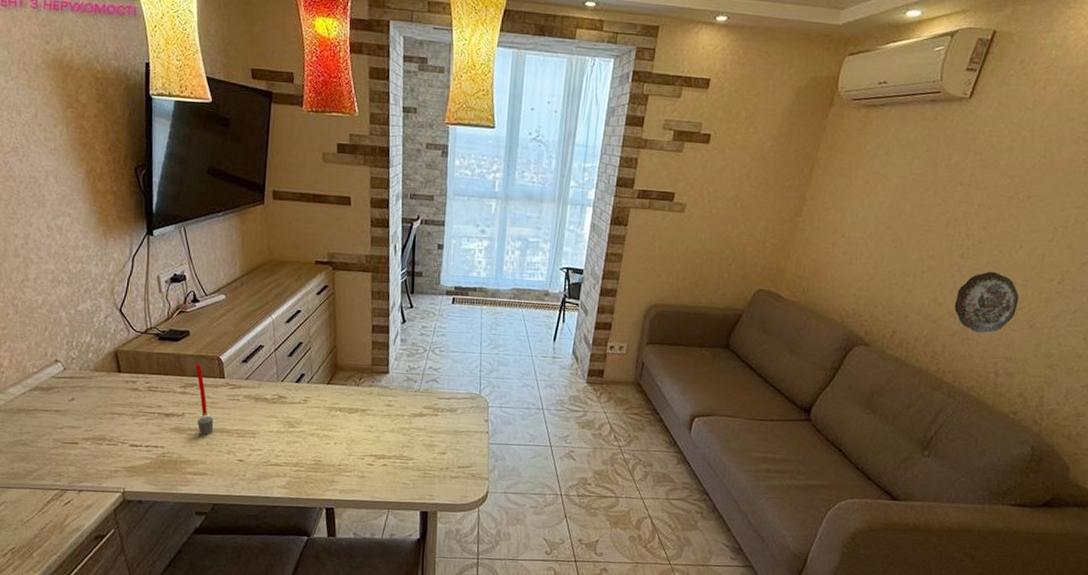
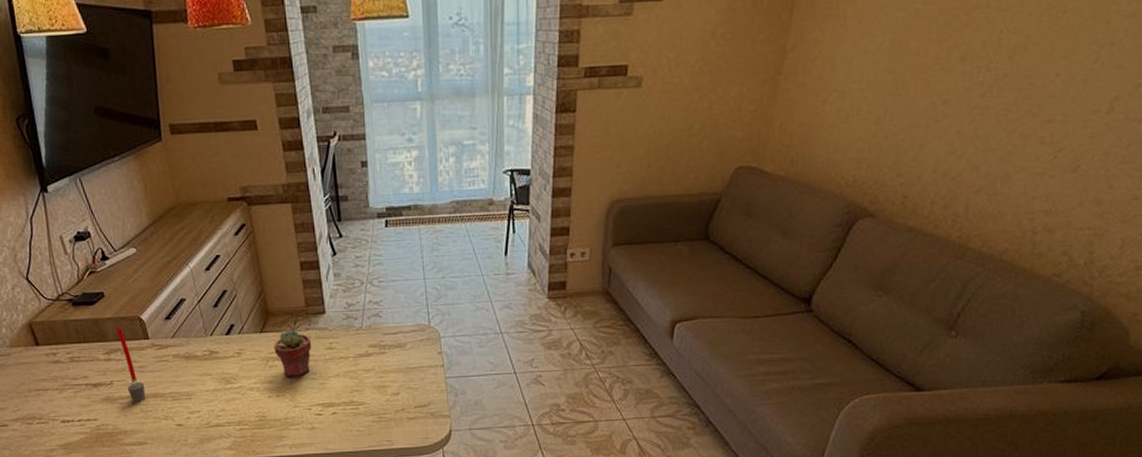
potted succulent: none [338,384,373,428] -> present [274,329,312,377]
decorative plate: present [954,271,1019,333] -> none [977,109,1058,185]

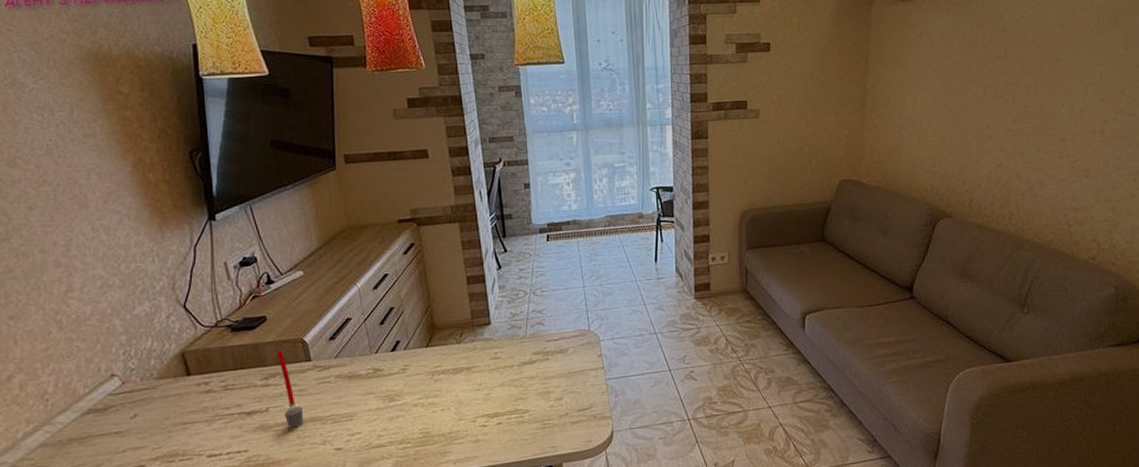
potted succulent: present [274,329,312,377] -> none [439,341,478,390]

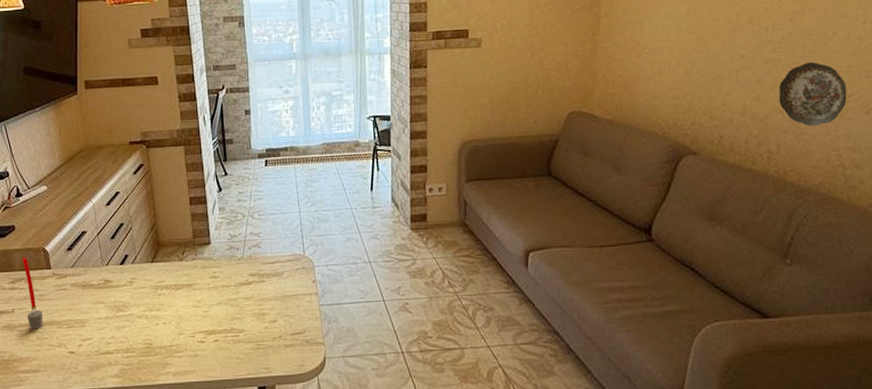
decorative plate: none [1017,131,1072,189] -> present [778,61,847,126]

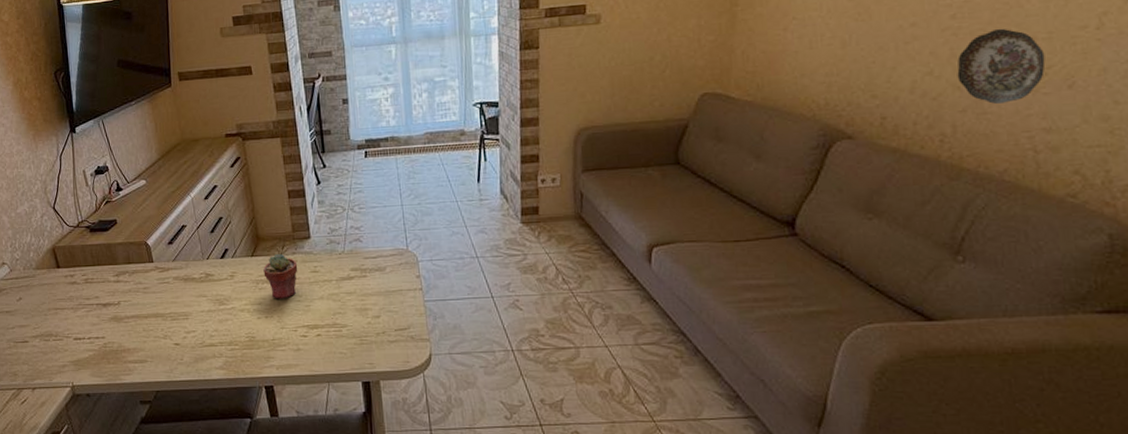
candle: present [22,258,43,330] -> none [125,251,148,321]
potted succulent: none [163,259,198,305] -> present [263,253,298,299]

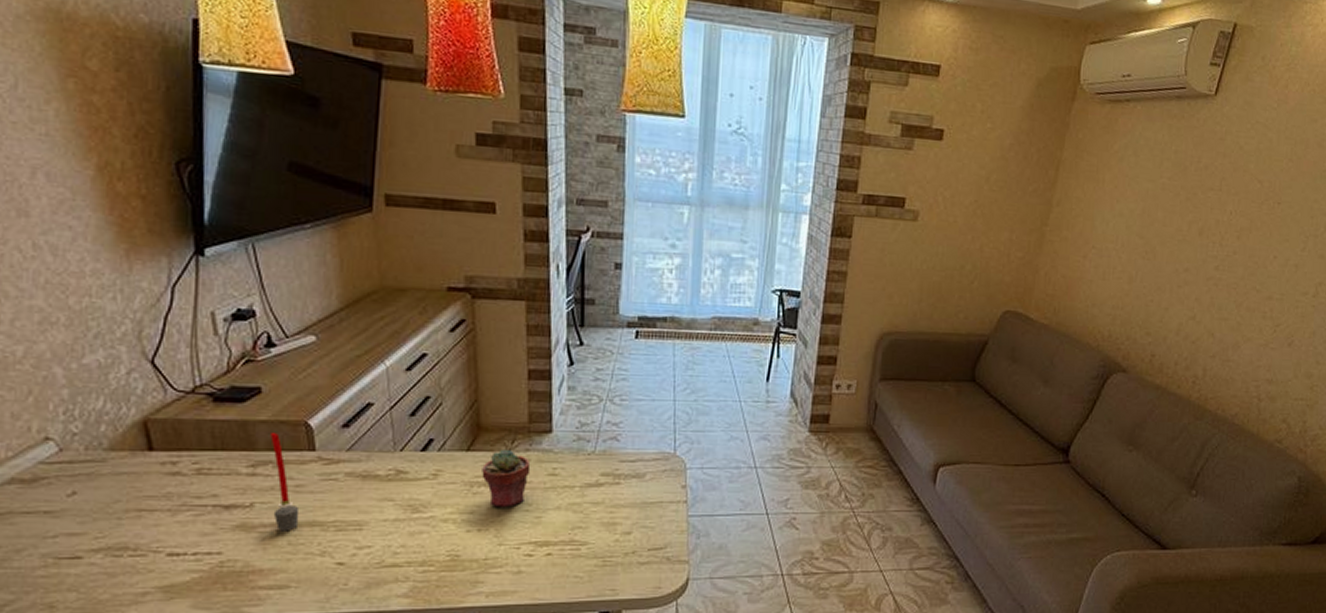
candle: none [125,251,148,321] -> present [270,433,300,531]
decorative plate: present [957,28,1046,104] -> none [1213,284,1276,353]

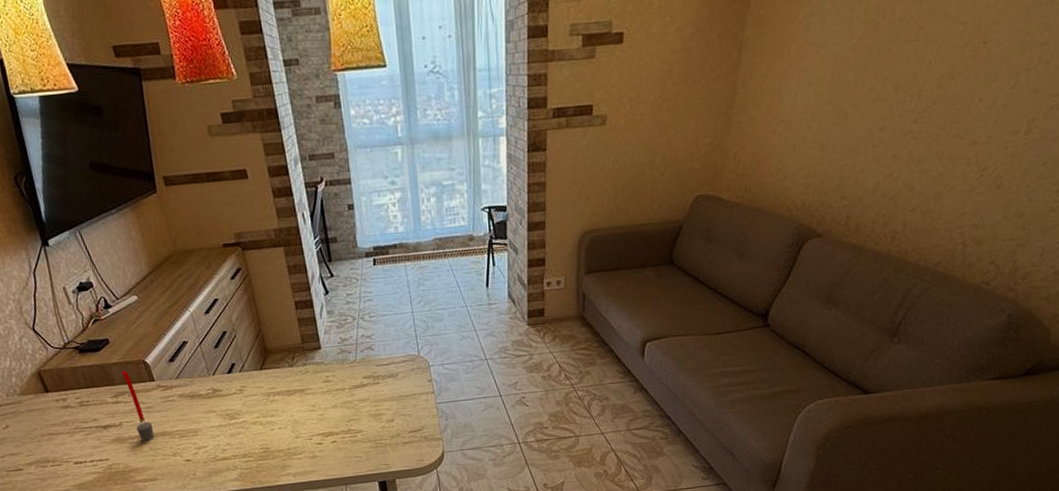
potted succulent: present [482,449,531,508] -> none [273,365,310,411]

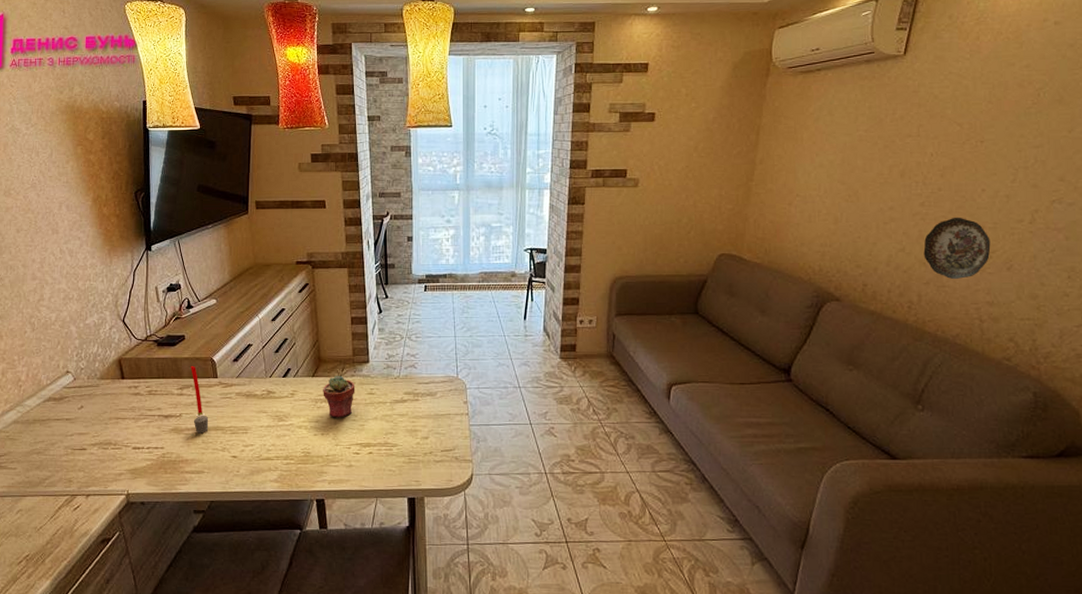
potted succulent: none [273,365,310,411] -> present [323,375,355,418]
decorative plate: none [912,132,983,203] -> present [923,217,991,279]

